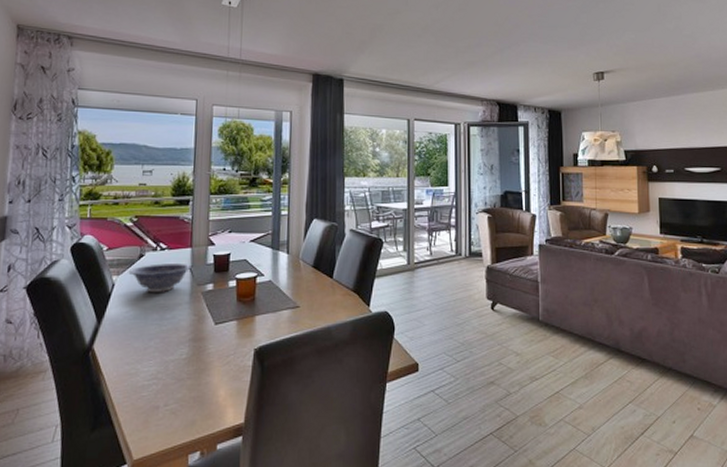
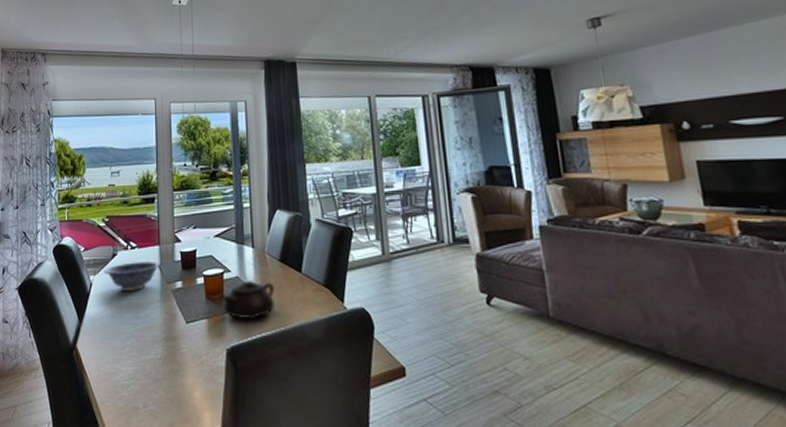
teapot: none [253,285,305,322] -> present [222,281,275,320]

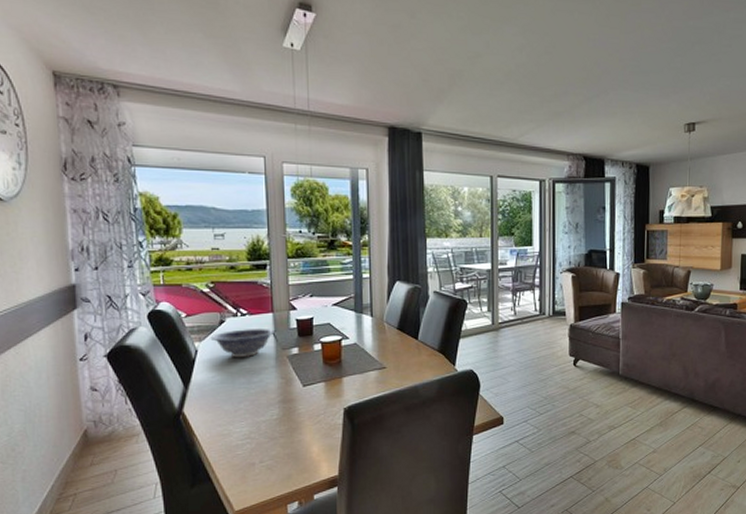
teapot: present [222,281,275,320] -> none [340,347,391,382]

